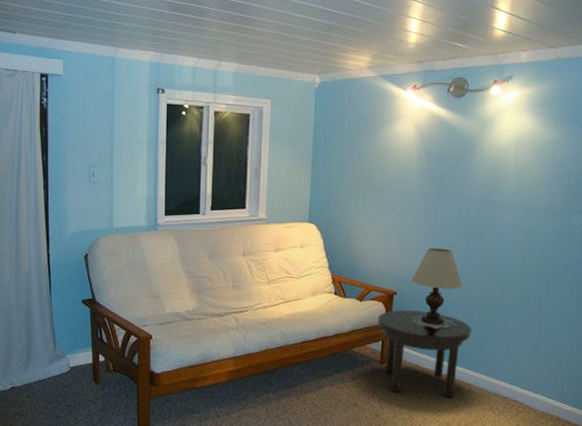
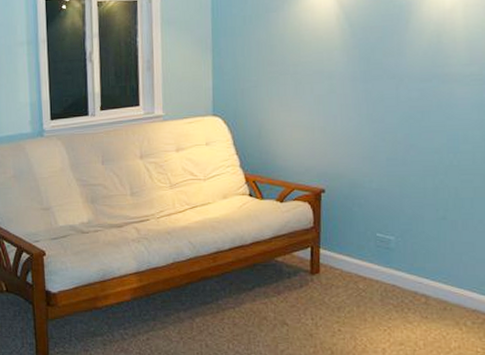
side table: present [378,310,471,397] -> none [304,210,423,312]
table lamp: present [410,248,463,329] -> none [342,134,408,230]

